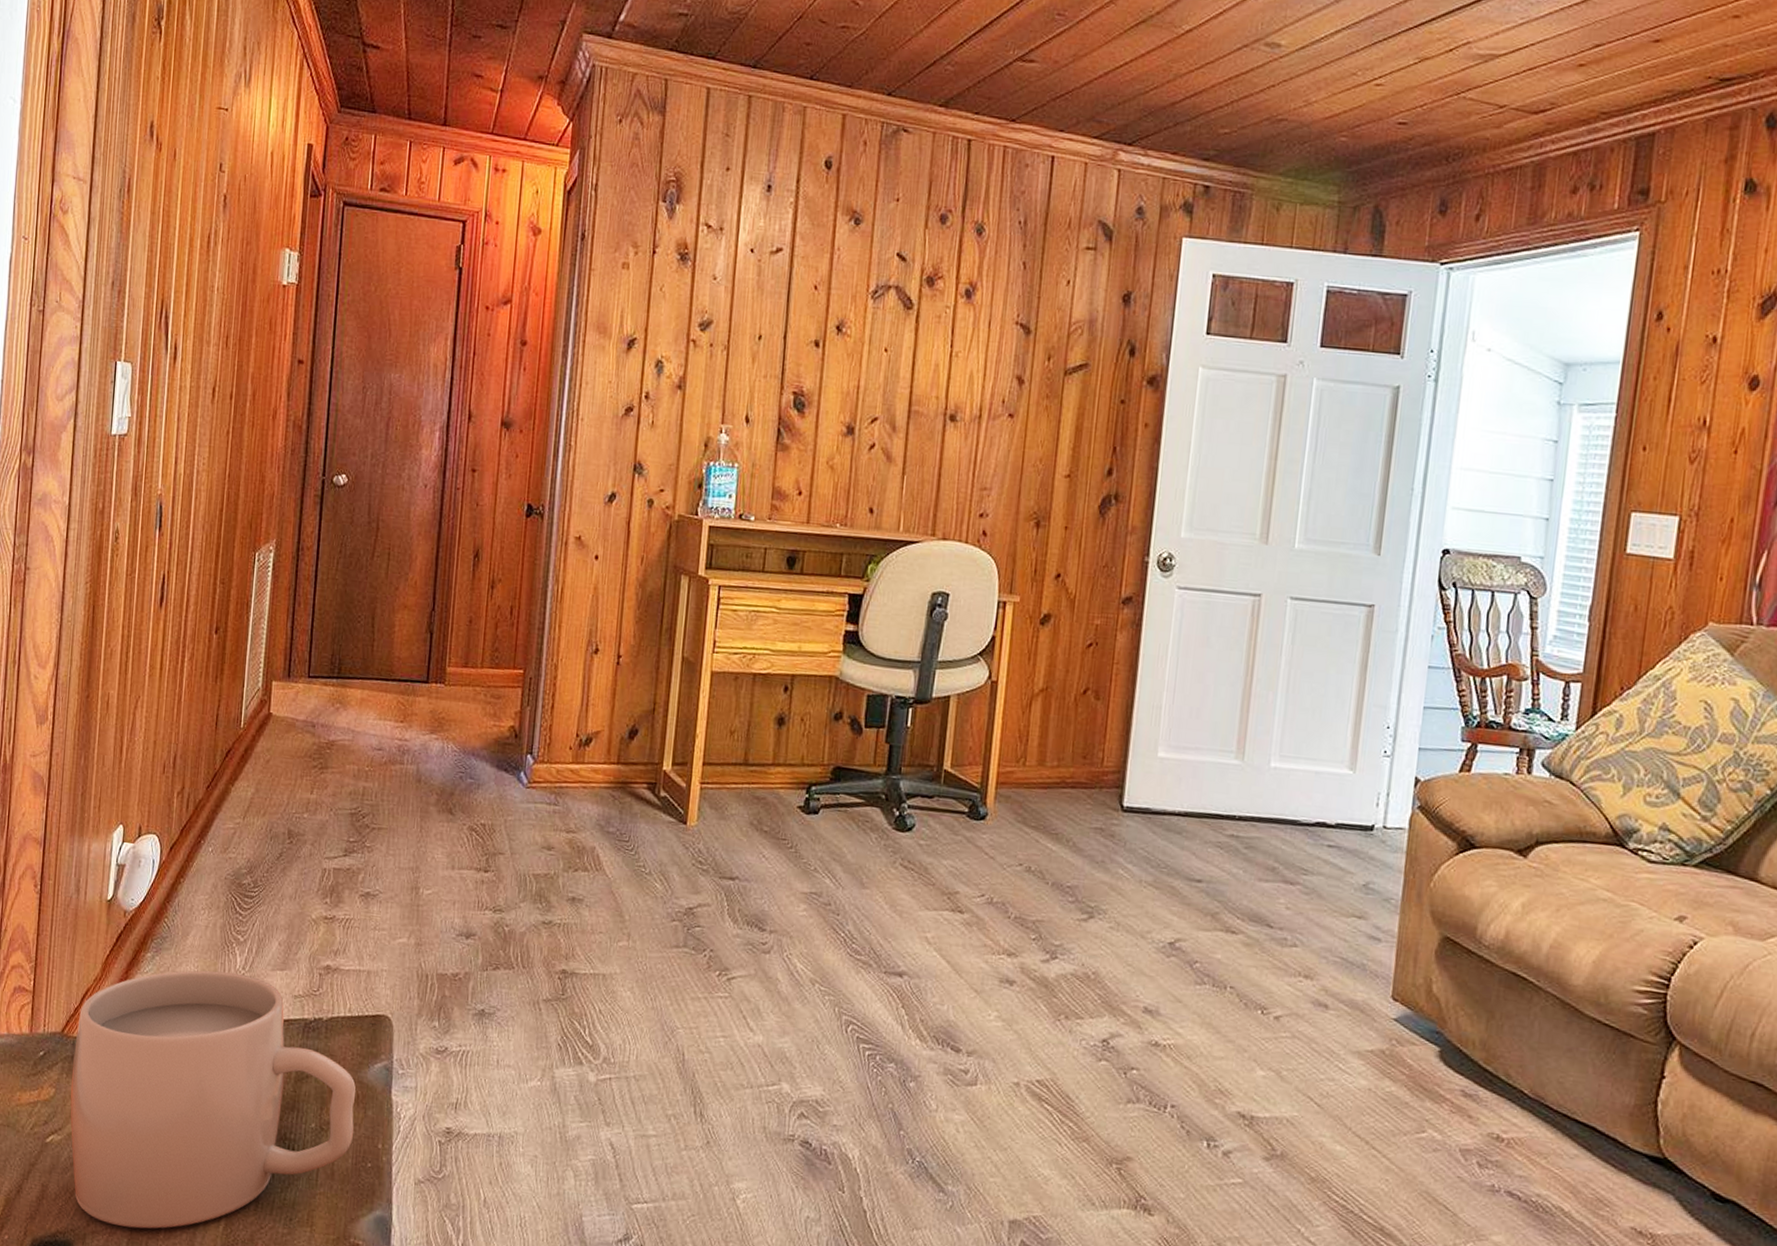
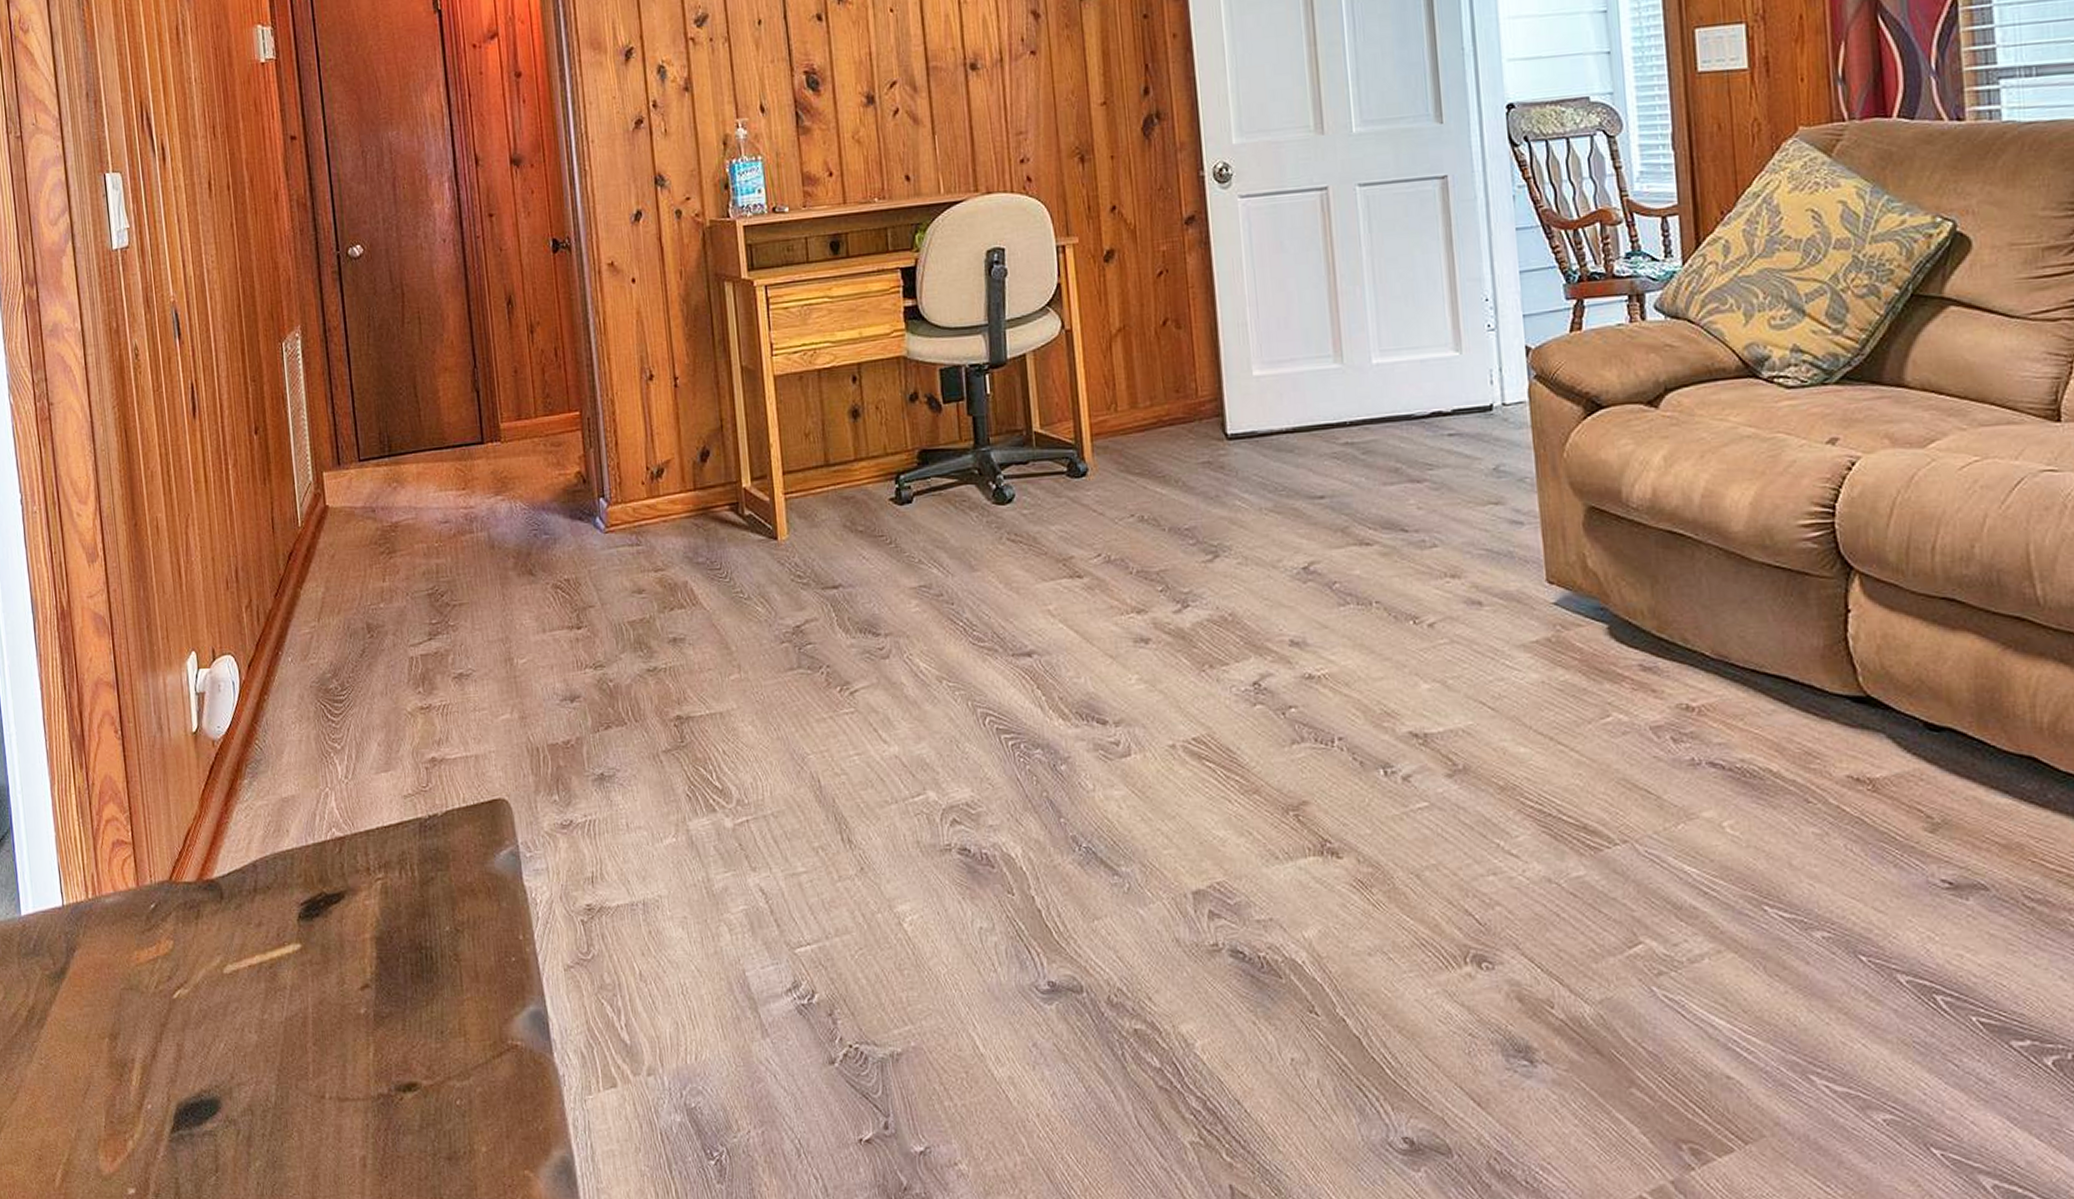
mug: present [70,970,357,1229] -> none [184,784,491,1072]

